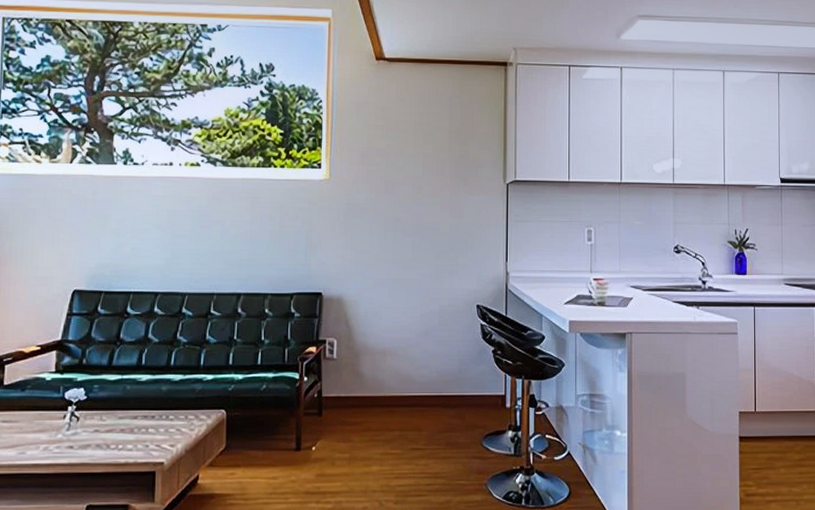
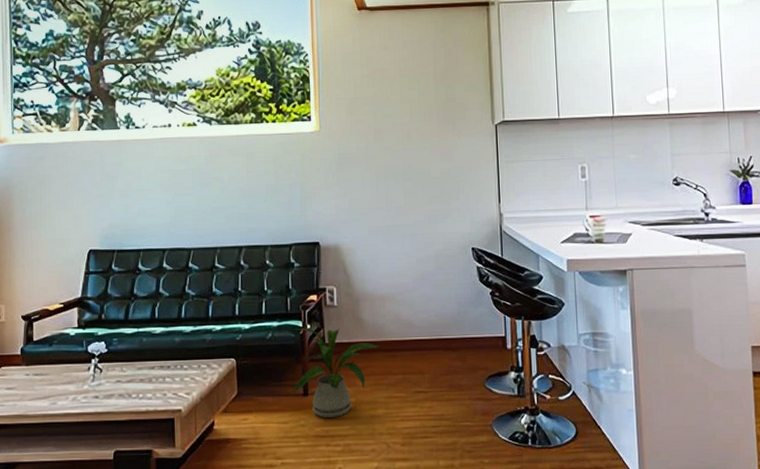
house plant: none [284,380,378,475] -> present [292,328,380,419]

